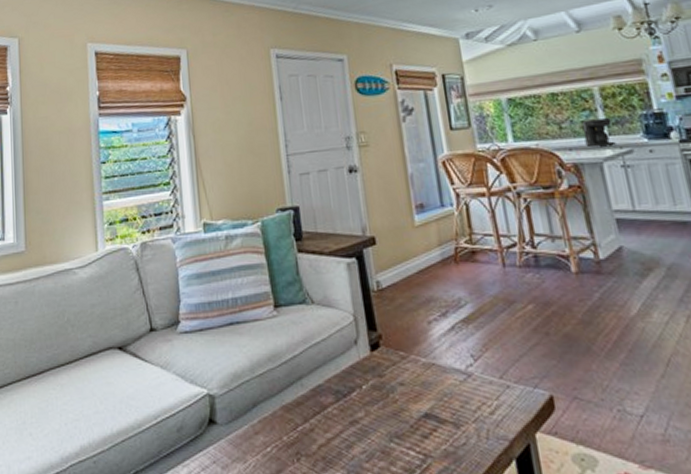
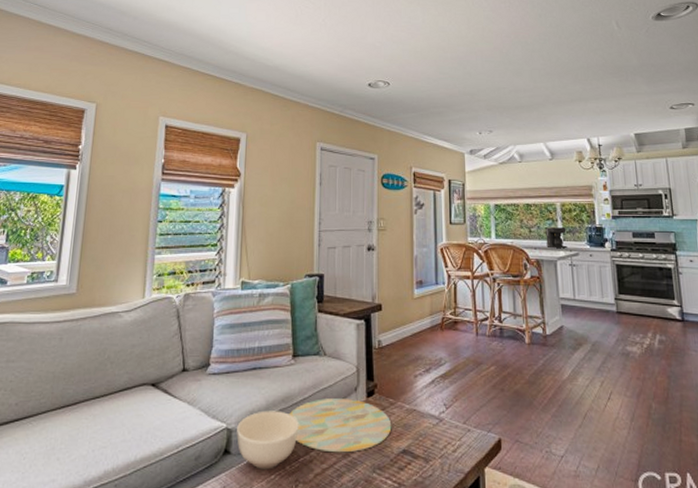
bowl: none [220,372,293,441] -> present [237,410,299,470]
decorative tray: none [278,353,407,419] -> present [289,397,392,453]

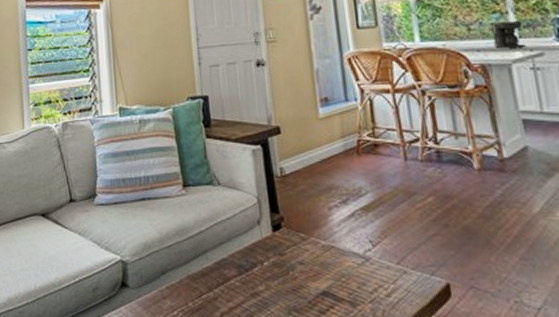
bowl: present [237,410,299,470] -> none [132,243,199,305]
decorative tray: present [289,397,392,453] -> none [185,231,307,292]

